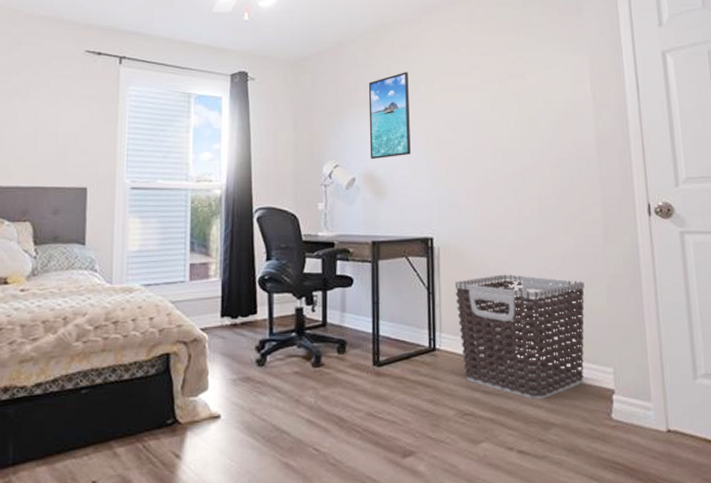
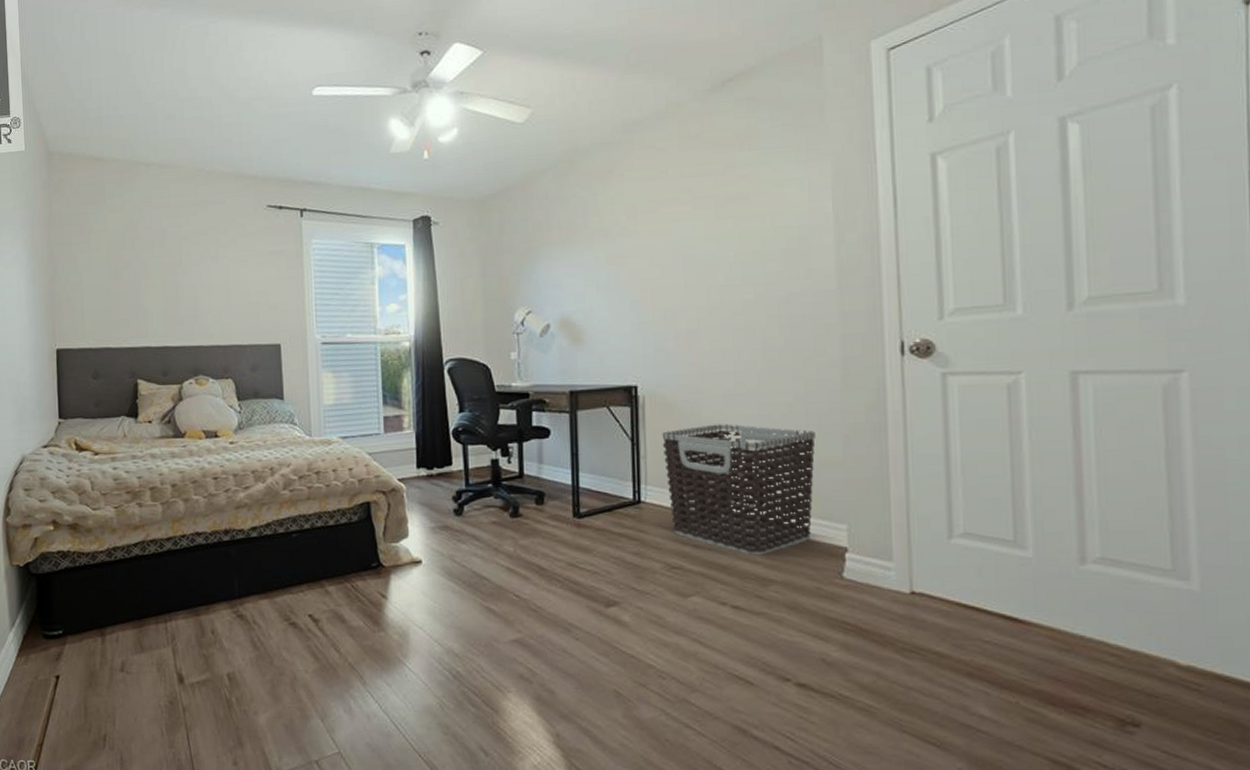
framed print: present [368,72,411,160] -> none [562,203,611,304]

